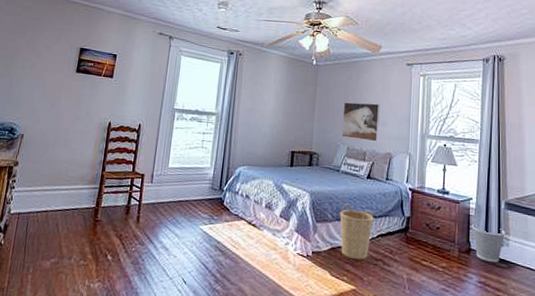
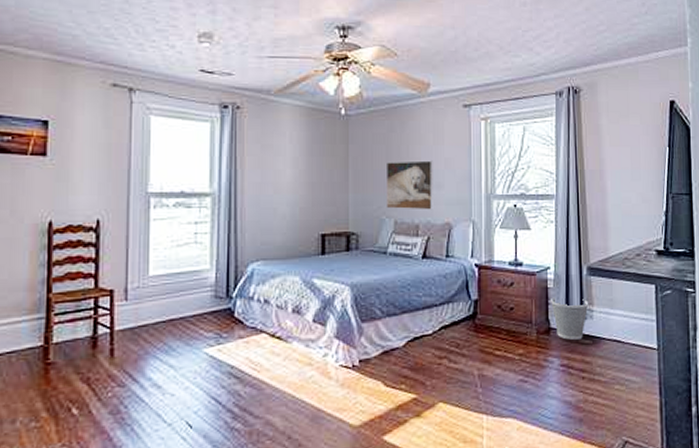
basket: present [339,203,374,260] -> none [391,292,434,362]

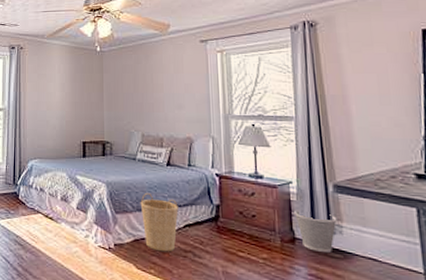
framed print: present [385,160,433,210] -> none [133,86,175,126]
basket: none [391,292,434,362] -> present [140,192,179,252]

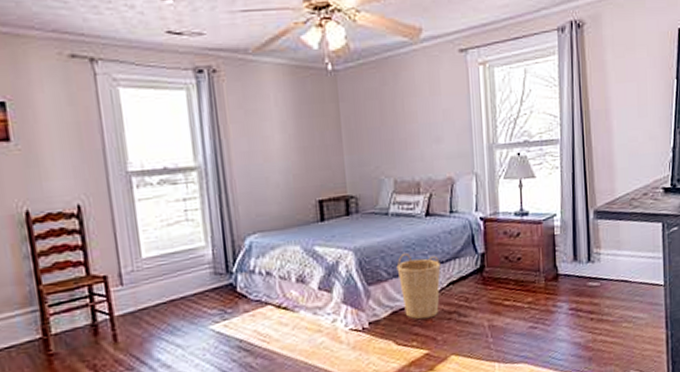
wastebasket: present [294,210,337,252] -> none [558,243,596,284]

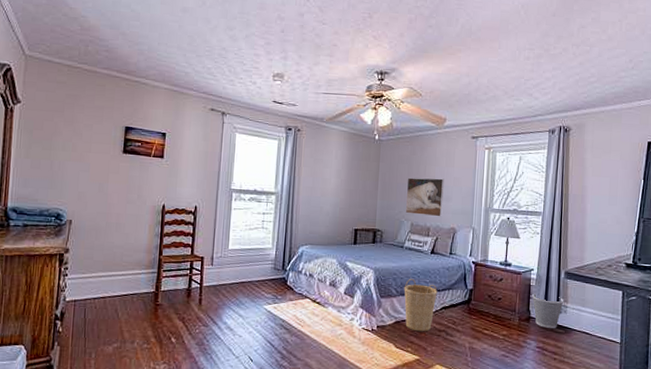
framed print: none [380,113,434,168] -> present [405,177,444,217]
wastebasket: none [558,243,596,284] -> present [532,293,564,328]

